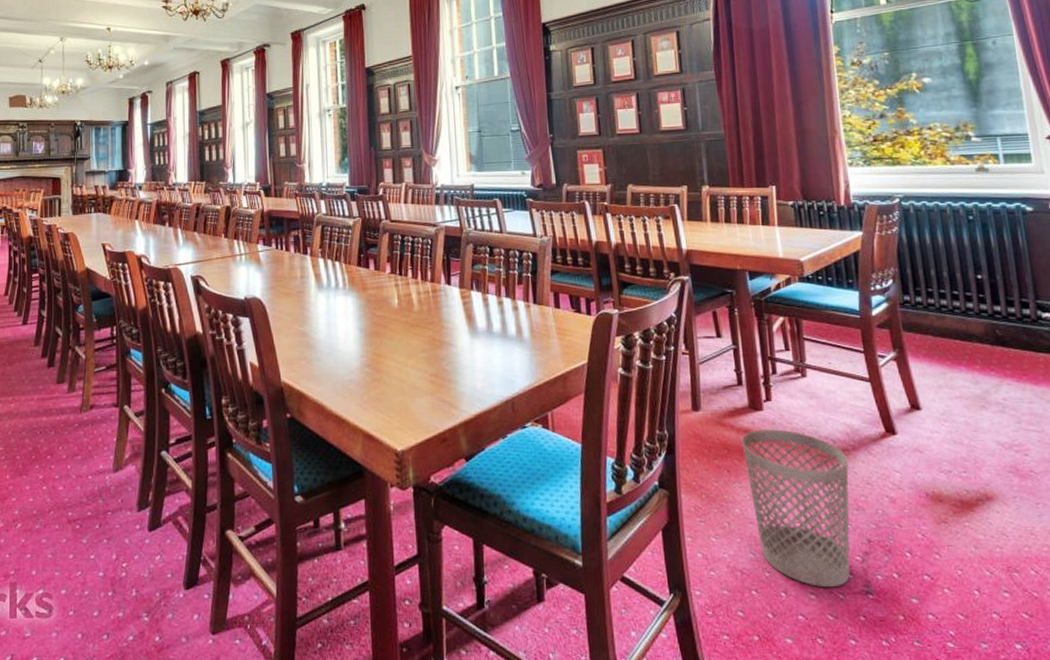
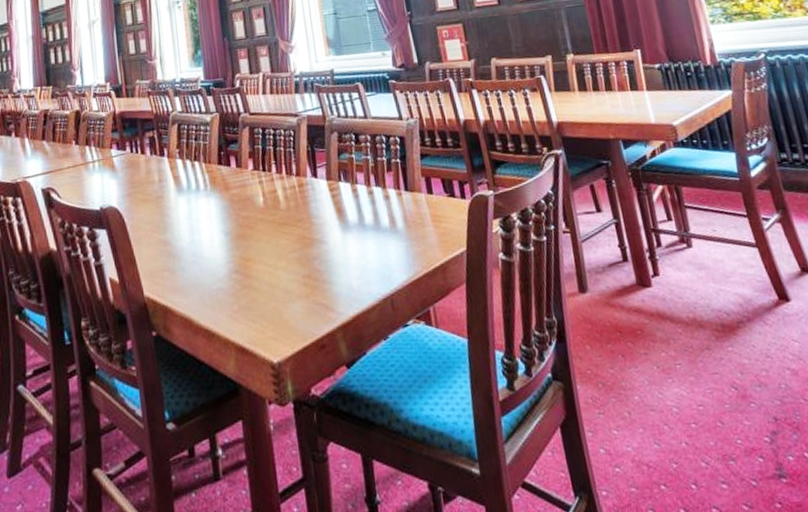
wastebasket: present [741,429,851,588] -> none [633,305,761,475]

